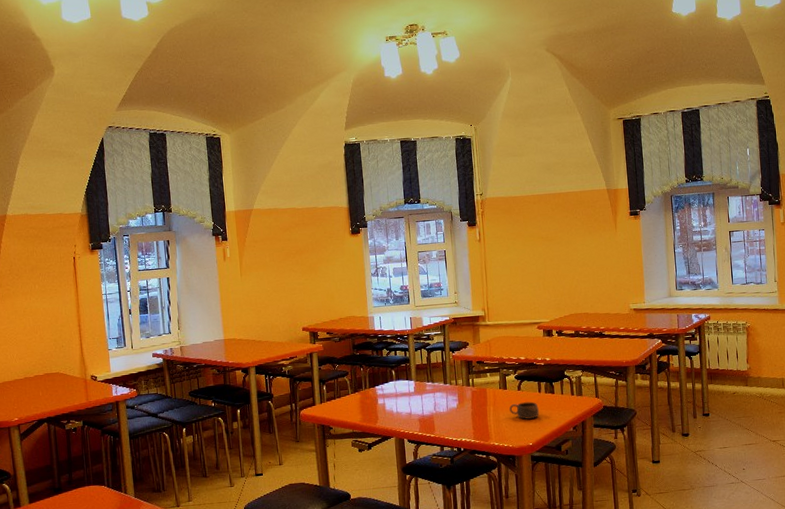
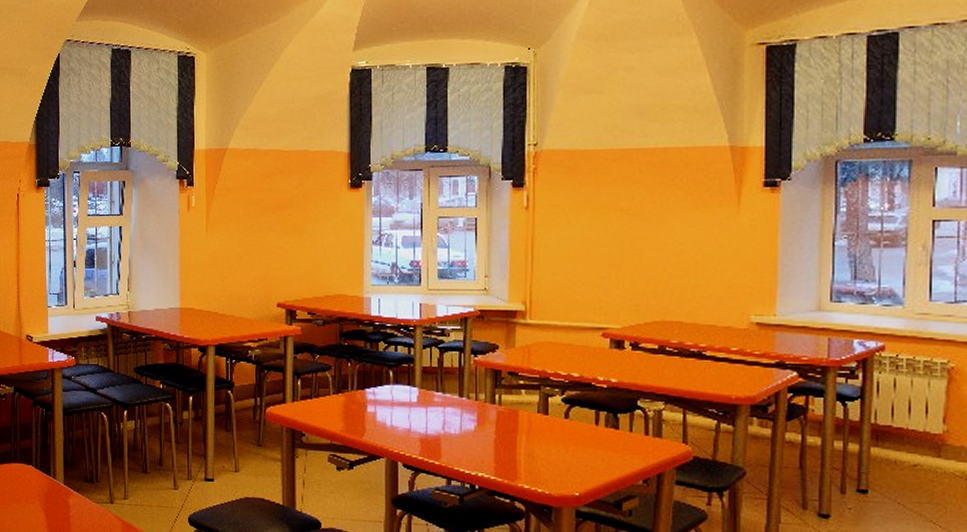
cup: present [509,401,539,419] -> none [550,435,593,460]

